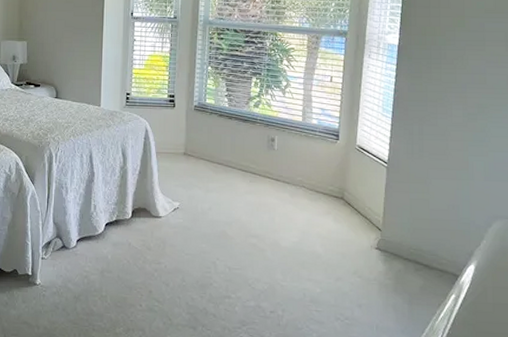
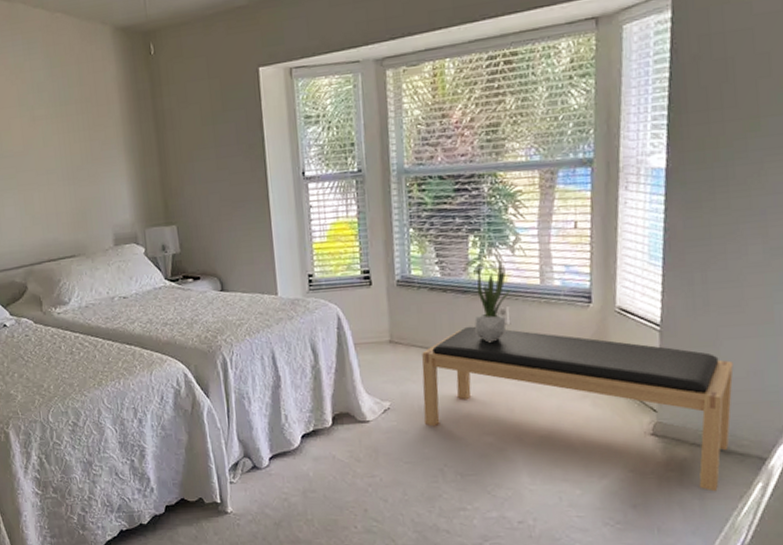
bench: none [205,148,438,299] -> present [421,326,734,492]
potted plant: none [250,97,281,163] -> present [474,258,511,343]

